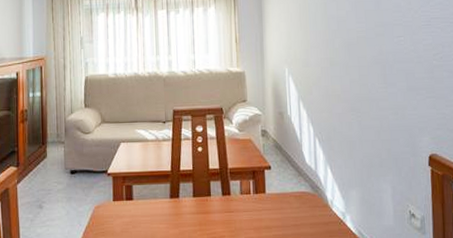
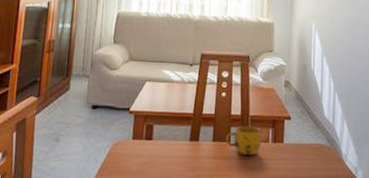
mug: none [206,178,243,208] -> present [226,125,262,155]

